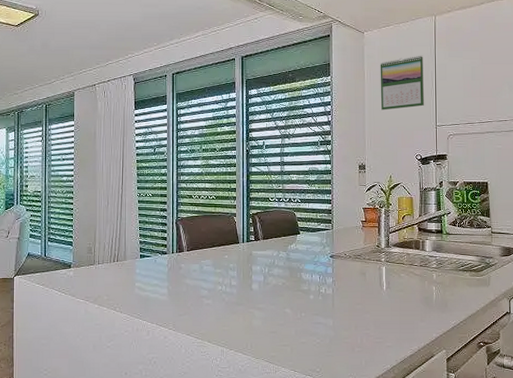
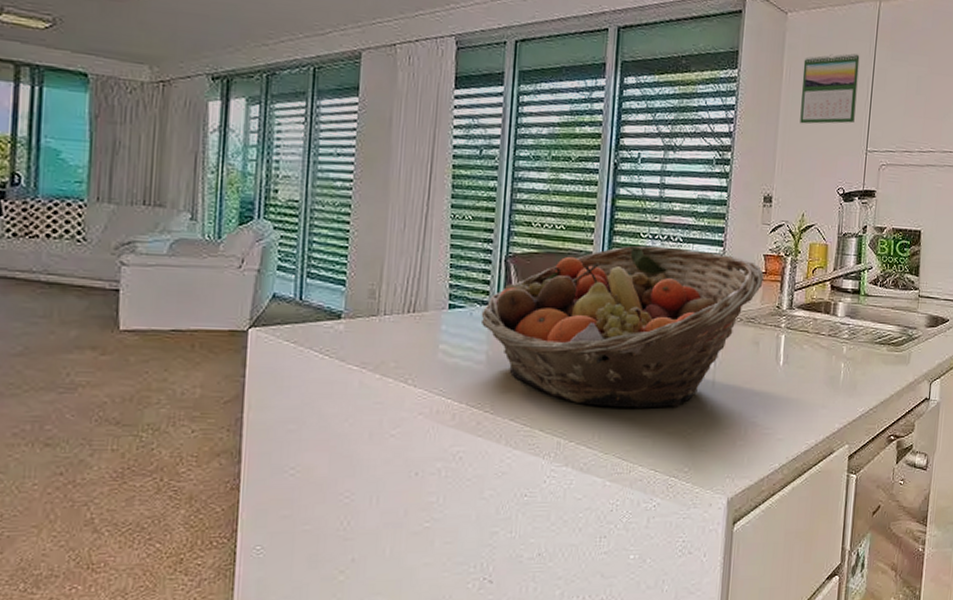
fruit basket: none [162,206,364,325] -> present [480,245,764,408]

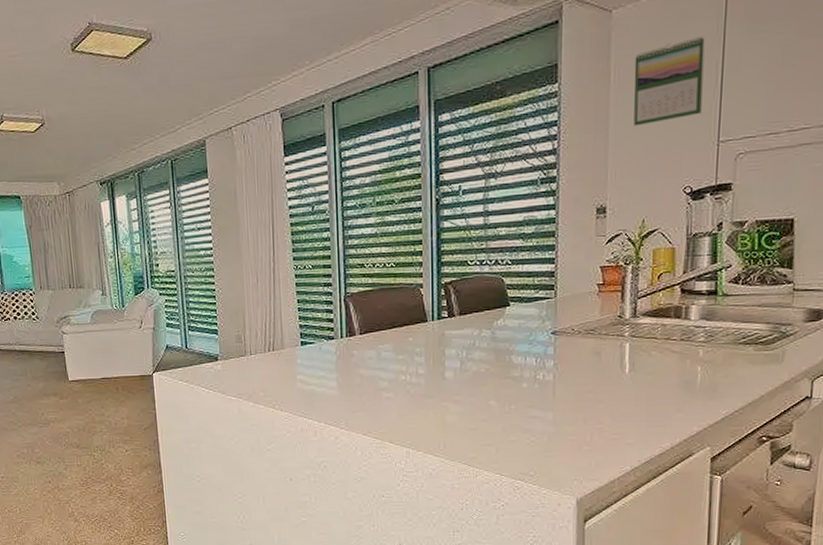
fruit basket: present [480,245,764,408] -> none [328,270,602,420]

